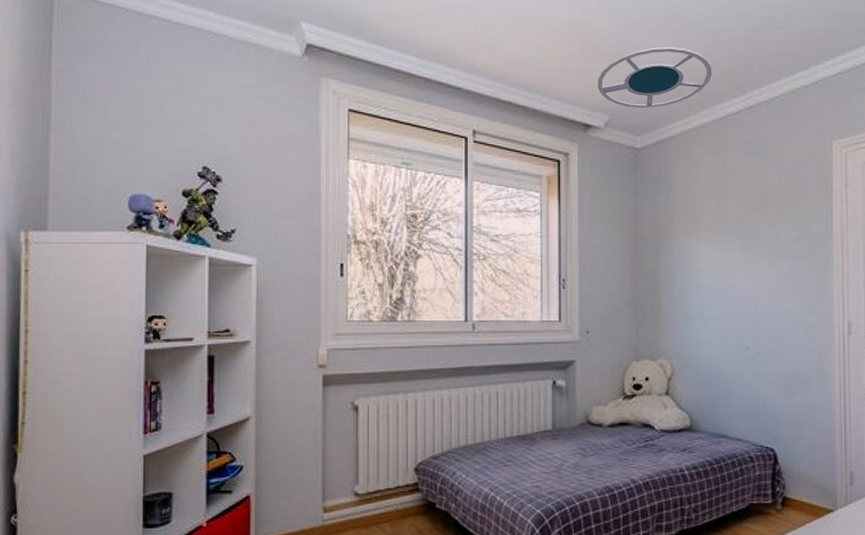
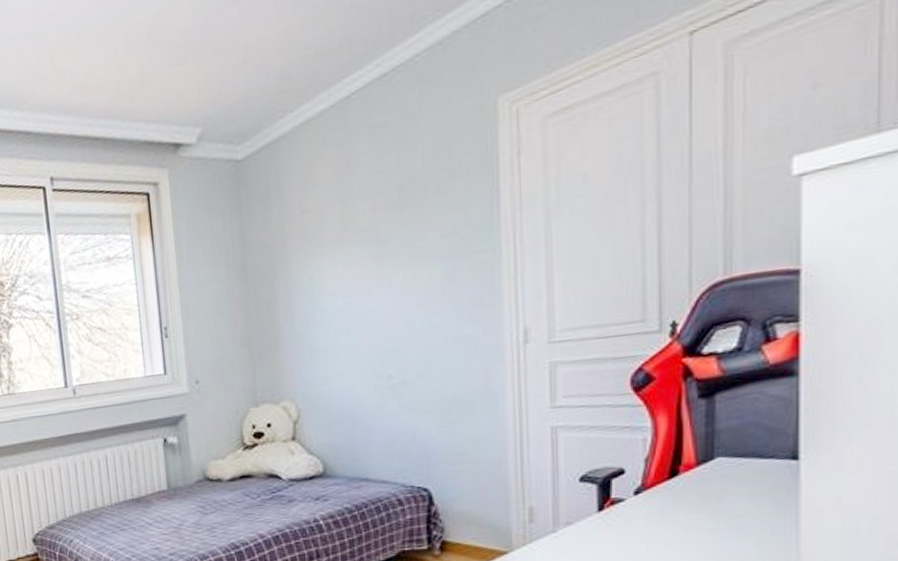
ceiling lamp: present [598,47,713,108] -> none [184,19,328,112]

